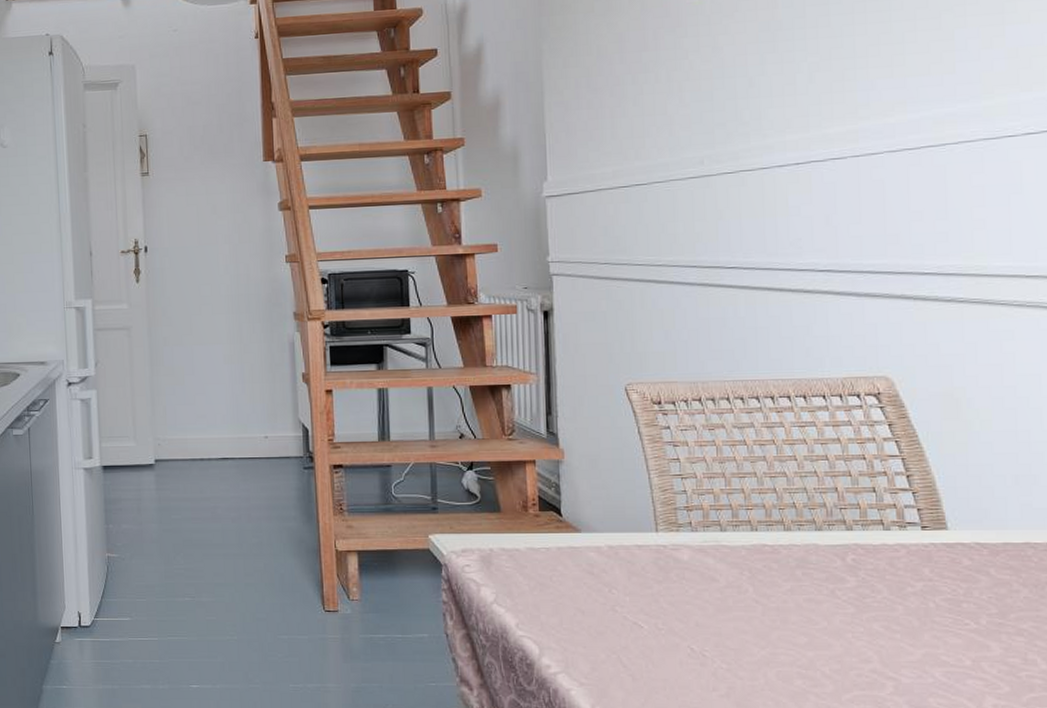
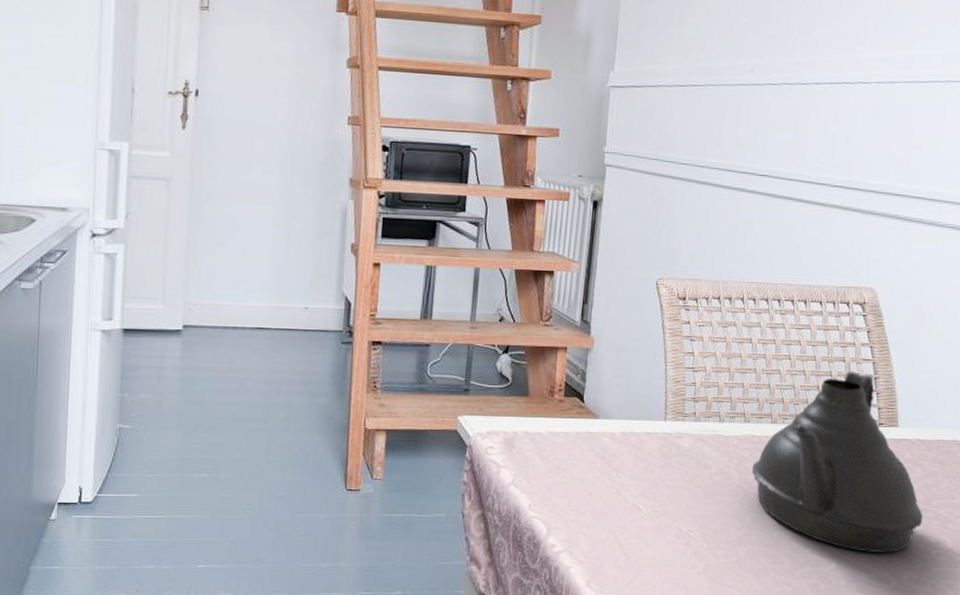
teapot: none [768,469,1001,674] -> present [751,371,924,553]

